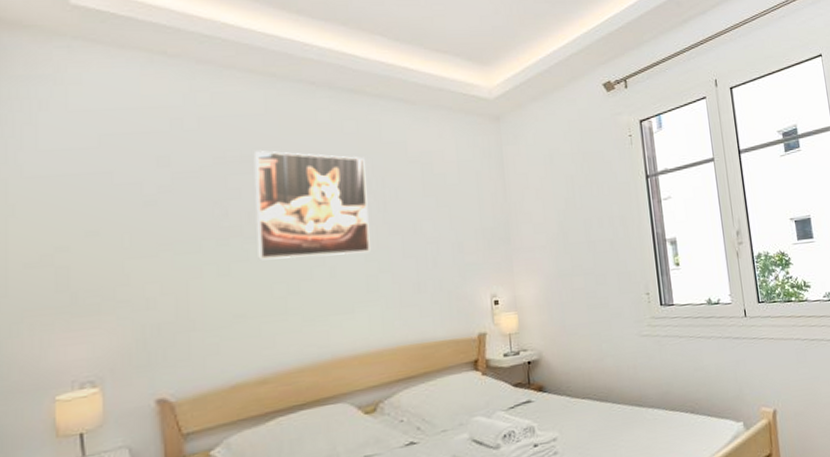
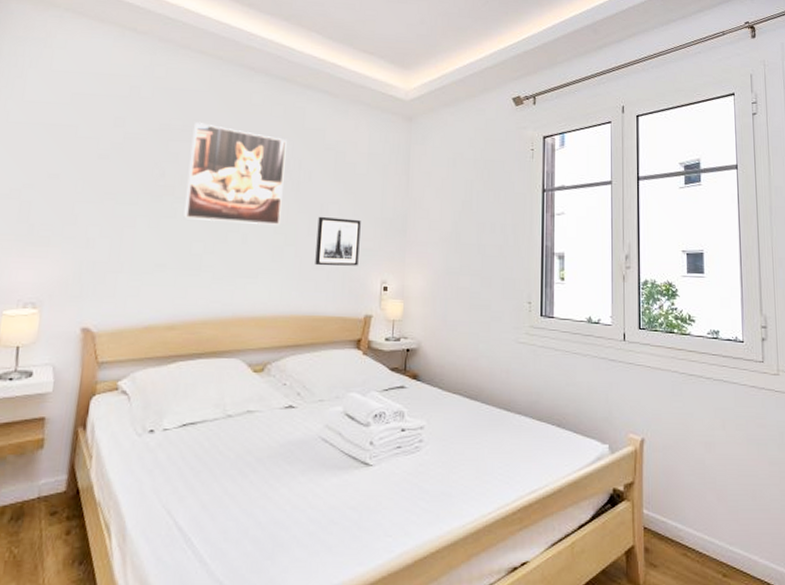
wall art: none [412,234,464,290] -> present [315,216,361,266]

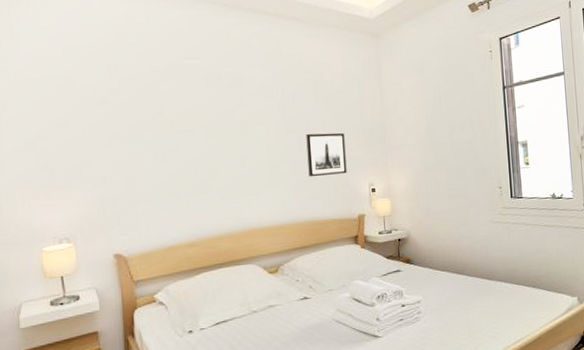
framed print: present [183,123,287,225] -> none [180,61,273,150]

